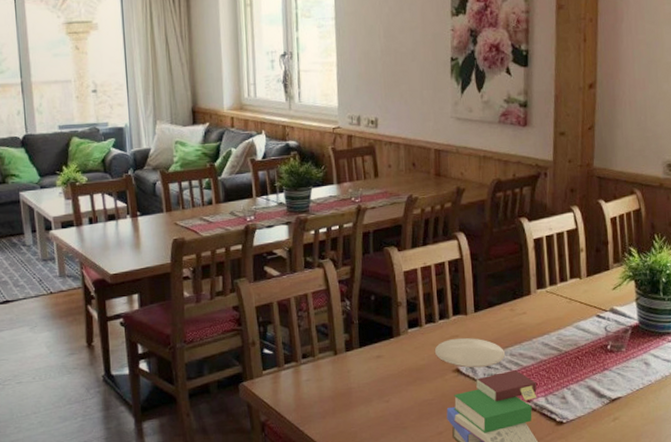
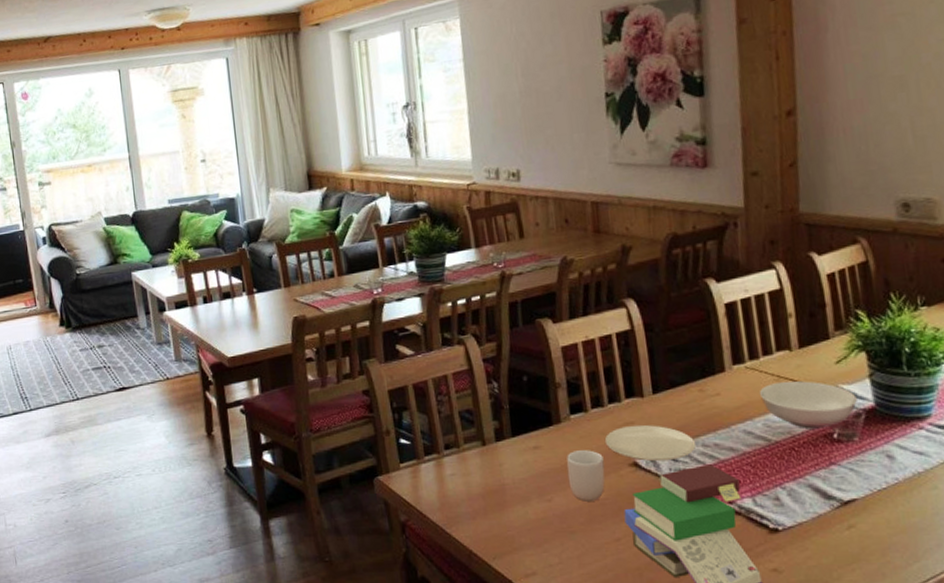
cup: none [402,358,434,402] -> present [566,450,606,502]
bowl: none [555,303,626,342] -> present [759,380,857,429]

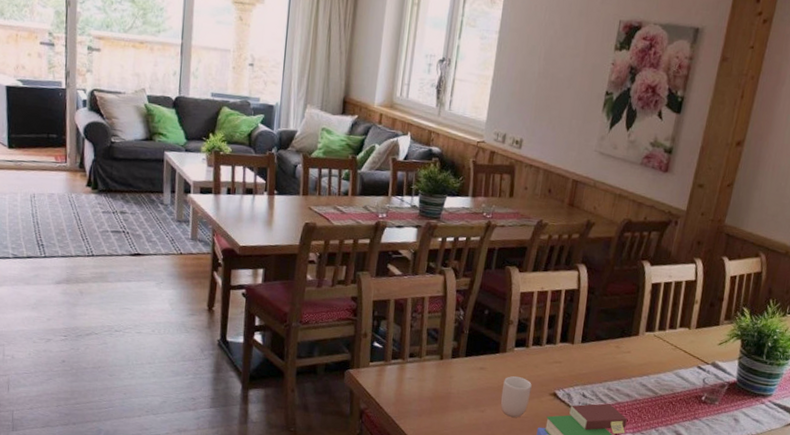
plate: present [604,424,697,462] -> none [535,364,604,396]
bowl: present [759,380,857,429] -> none [658,351,726,391]

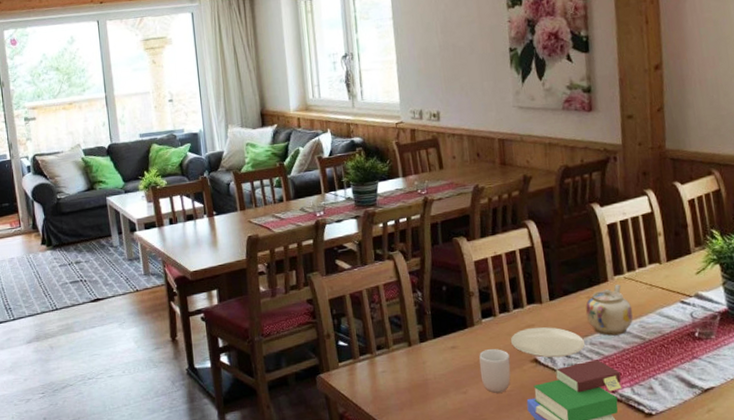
plate: none [535,364,604,396] -> present [510,326,586,358]
teapot: none [610,340,654,386] -> present [585,284,634,336]

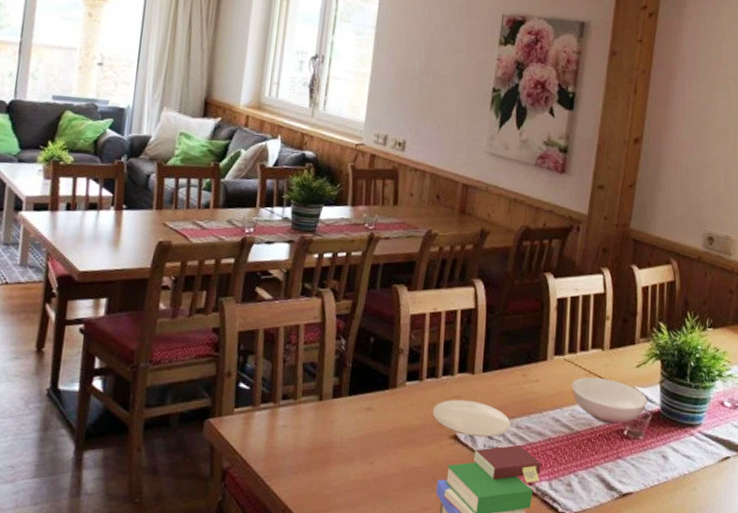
cup: present [478,349,511,393] -> none [392,417,428,469]
teapot: present [585,284,634,336] -> none [517,366,566,422]
bowl: none [635,288,714,329] -> present [571,376,647,424]

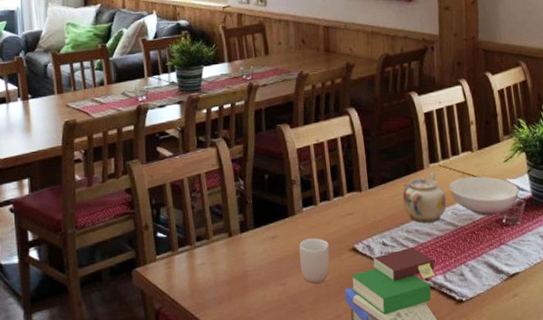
cup: none [392,417,428,469] -> present [298,238,330,284]
plate: present [432,399,511,438] -> none [330,215,402,247]
teapot: none [517,366,566,422] -> present [402,172,447,223]

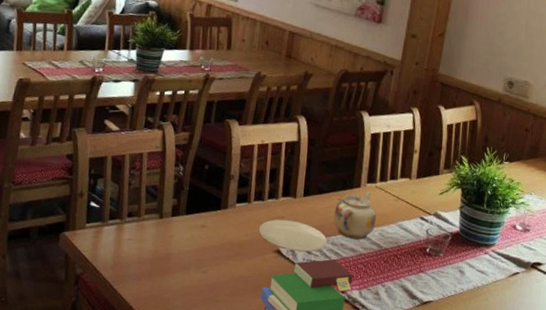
cup: present [298,238,330,284] -> none [223,233,255,277]
plate: none [330,215,402,247] -> present [258,219,328,253]
bowl: present [449,176,520,216] -> none [381,202,448,243]

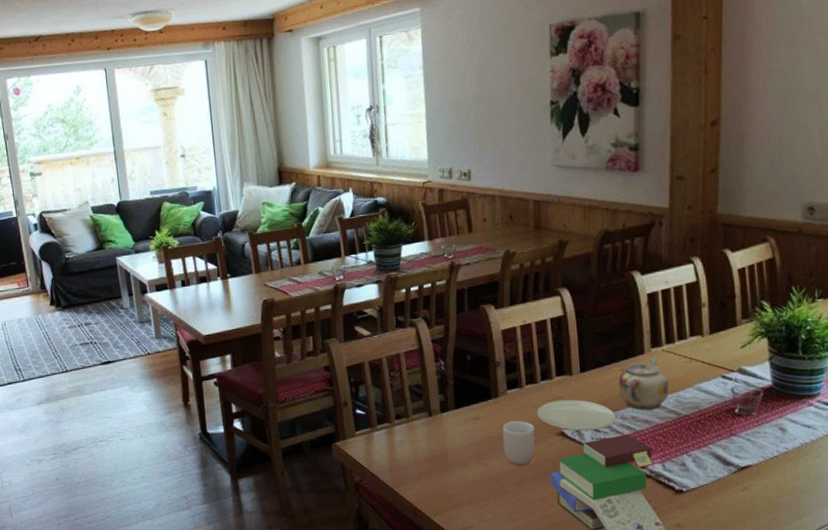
cup: none [223,233,255,277] -> present [502,421,536,466]

